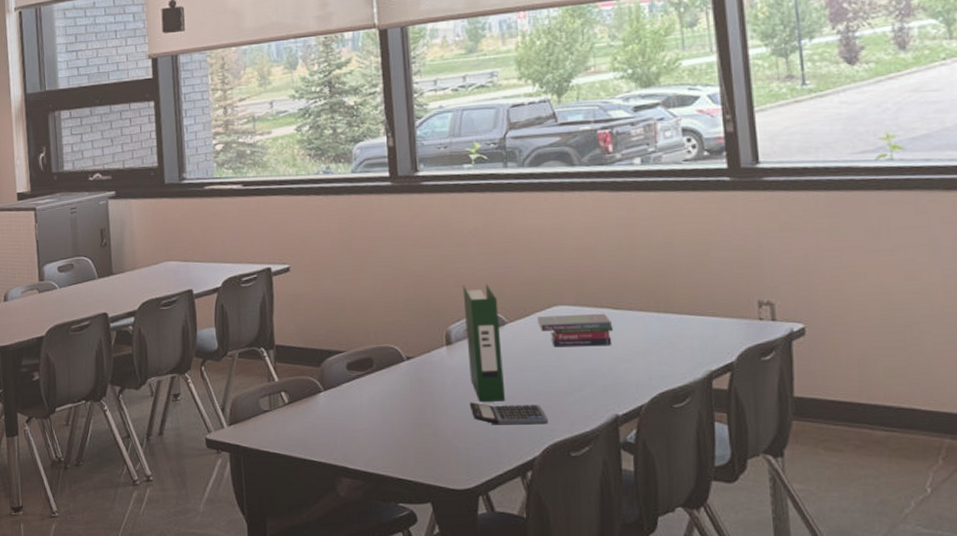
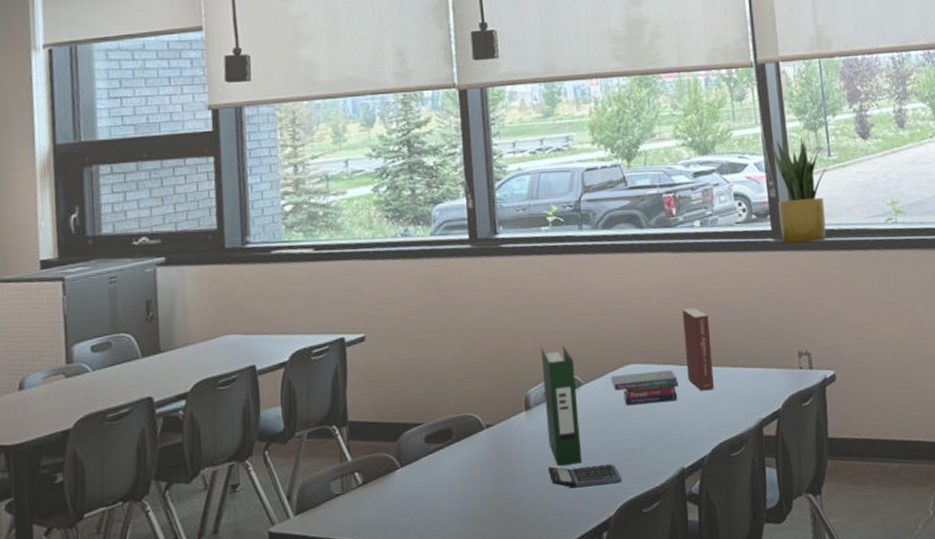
book: none [619,250,654,338] -> present [682,308,714,391]
planter: none [728,62,803,183] -> present [770,135,829,244]

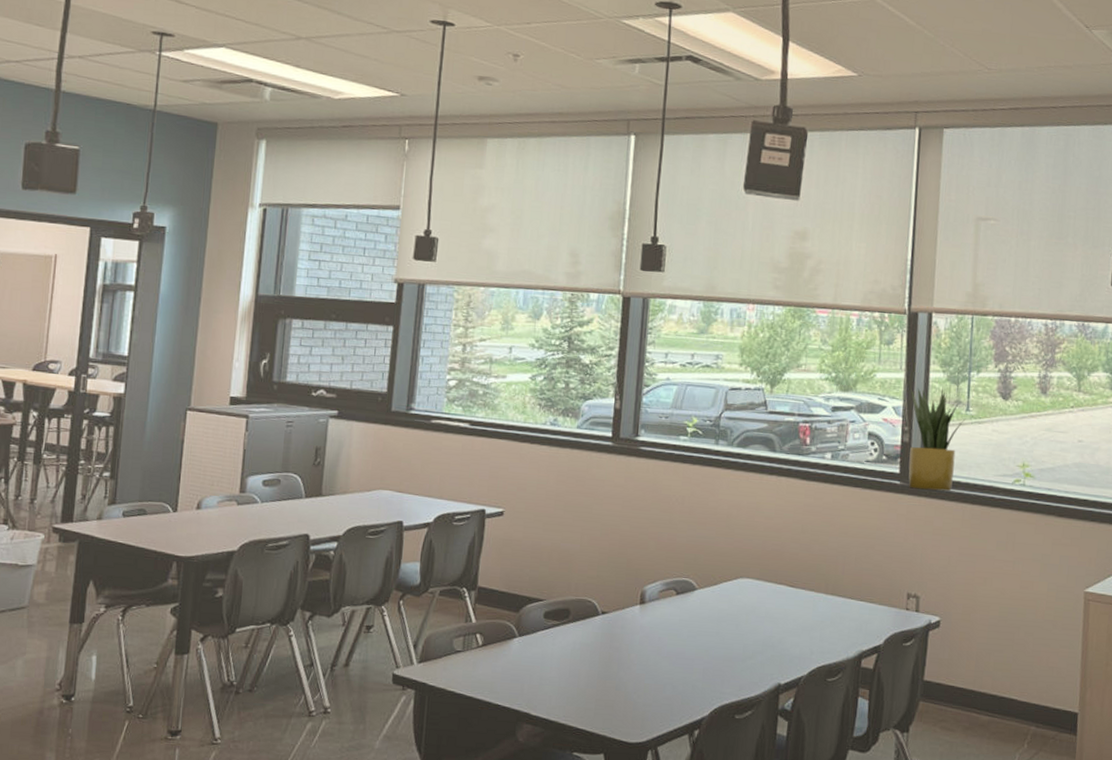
binder: present [540,345,583,466] -> none [657,549,692,662]
calculator: present [548,464,622,489] -> none [652,660,721,686]
books: present [610,369,679,406] -> none [723,586,787,620]
book: present [682,308,714,391] -> none [797,534,826,616]

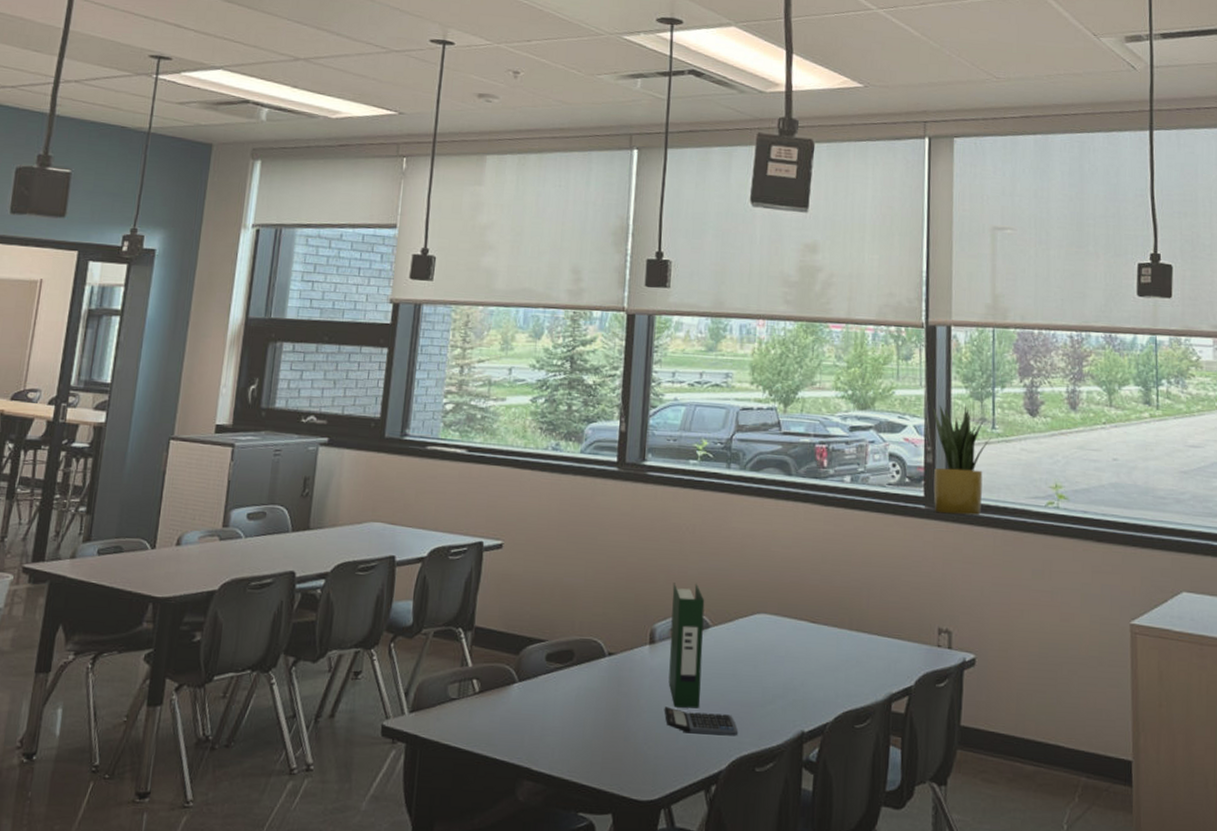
calculator: none [652,660,721,686] -> present [664,706,739,735]
binder: none [657,549,692,662] -> present [668,583,705,709]

